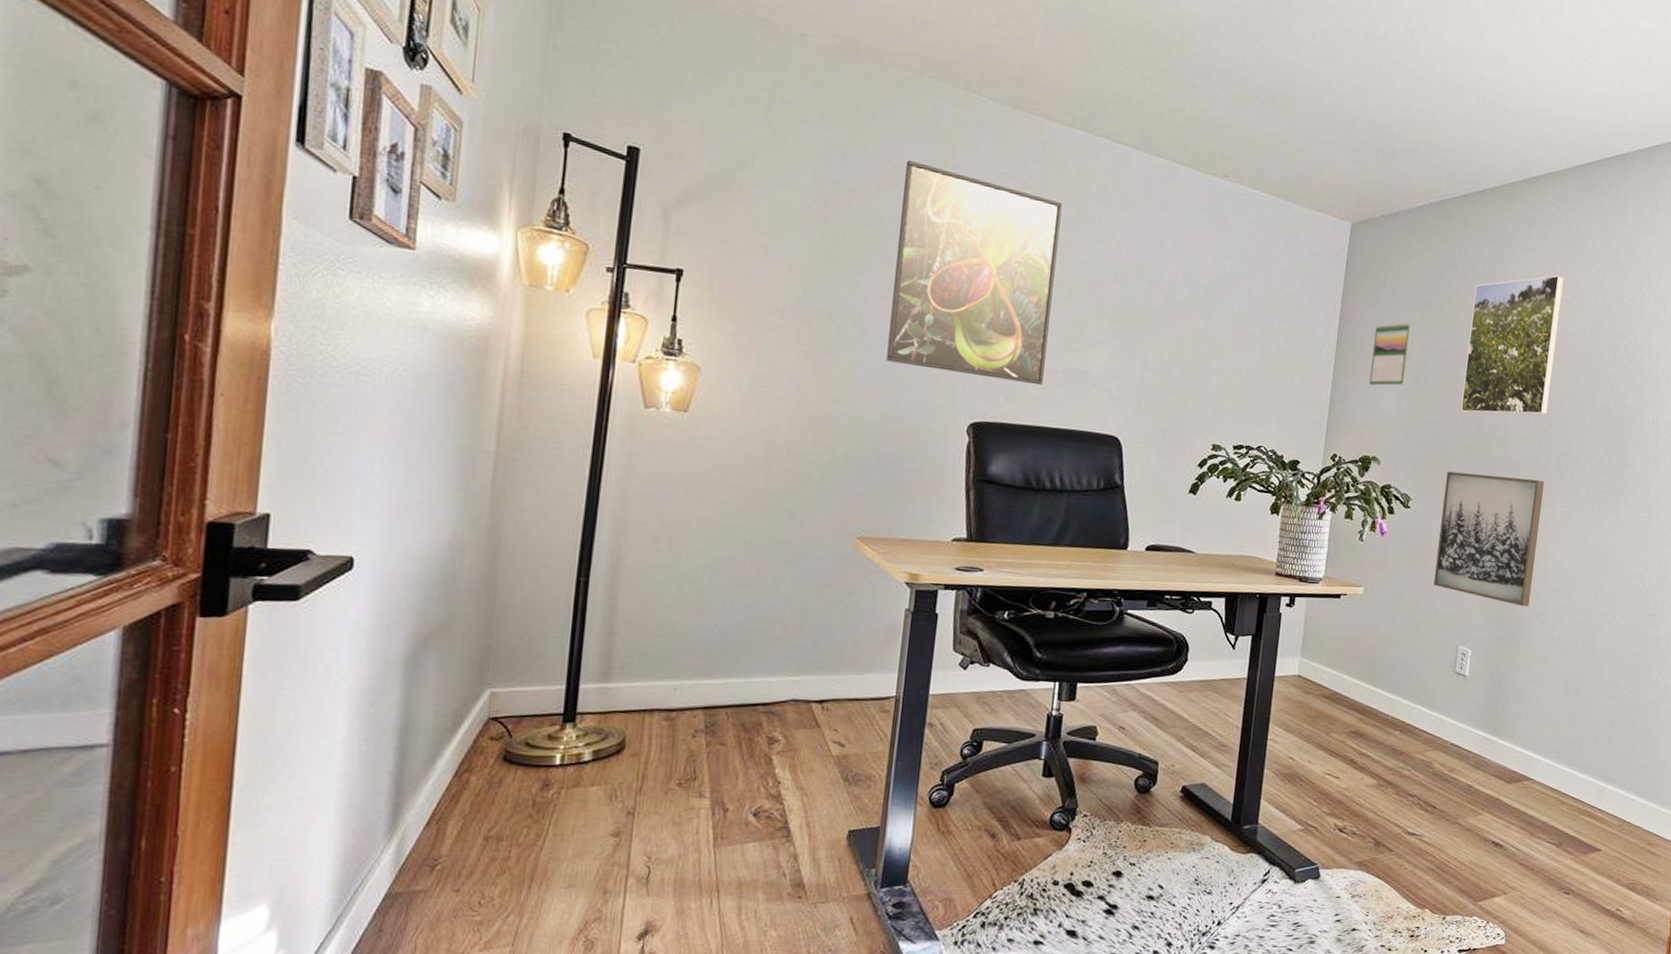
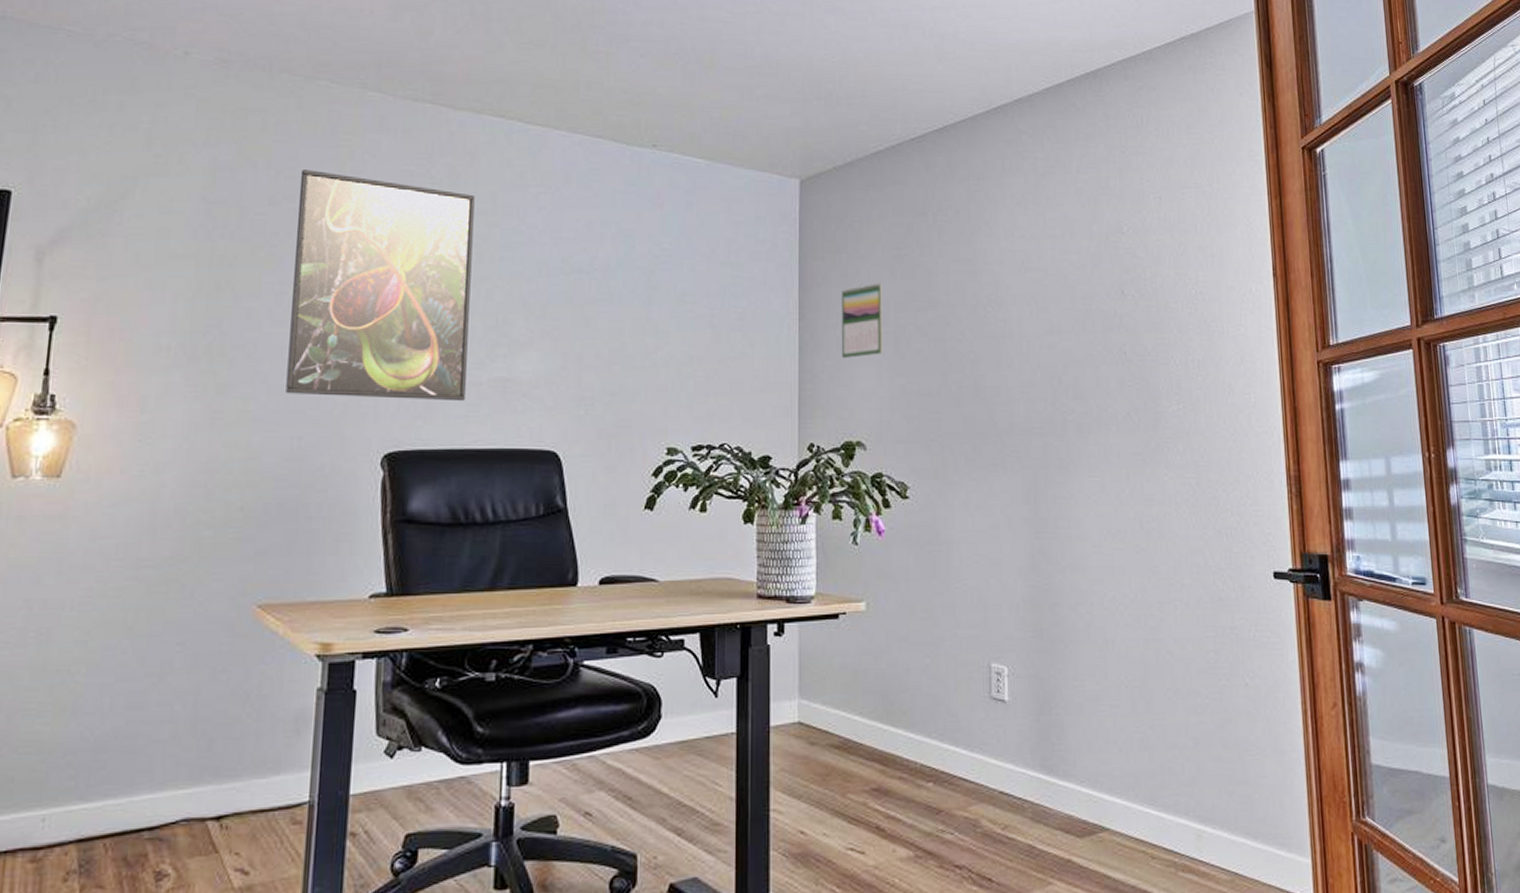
wall art: present [1434,471,1545,606] -> none [947,447,1070,604]
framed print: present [1461,275,1564,415] -> none [950,210,1056,378]

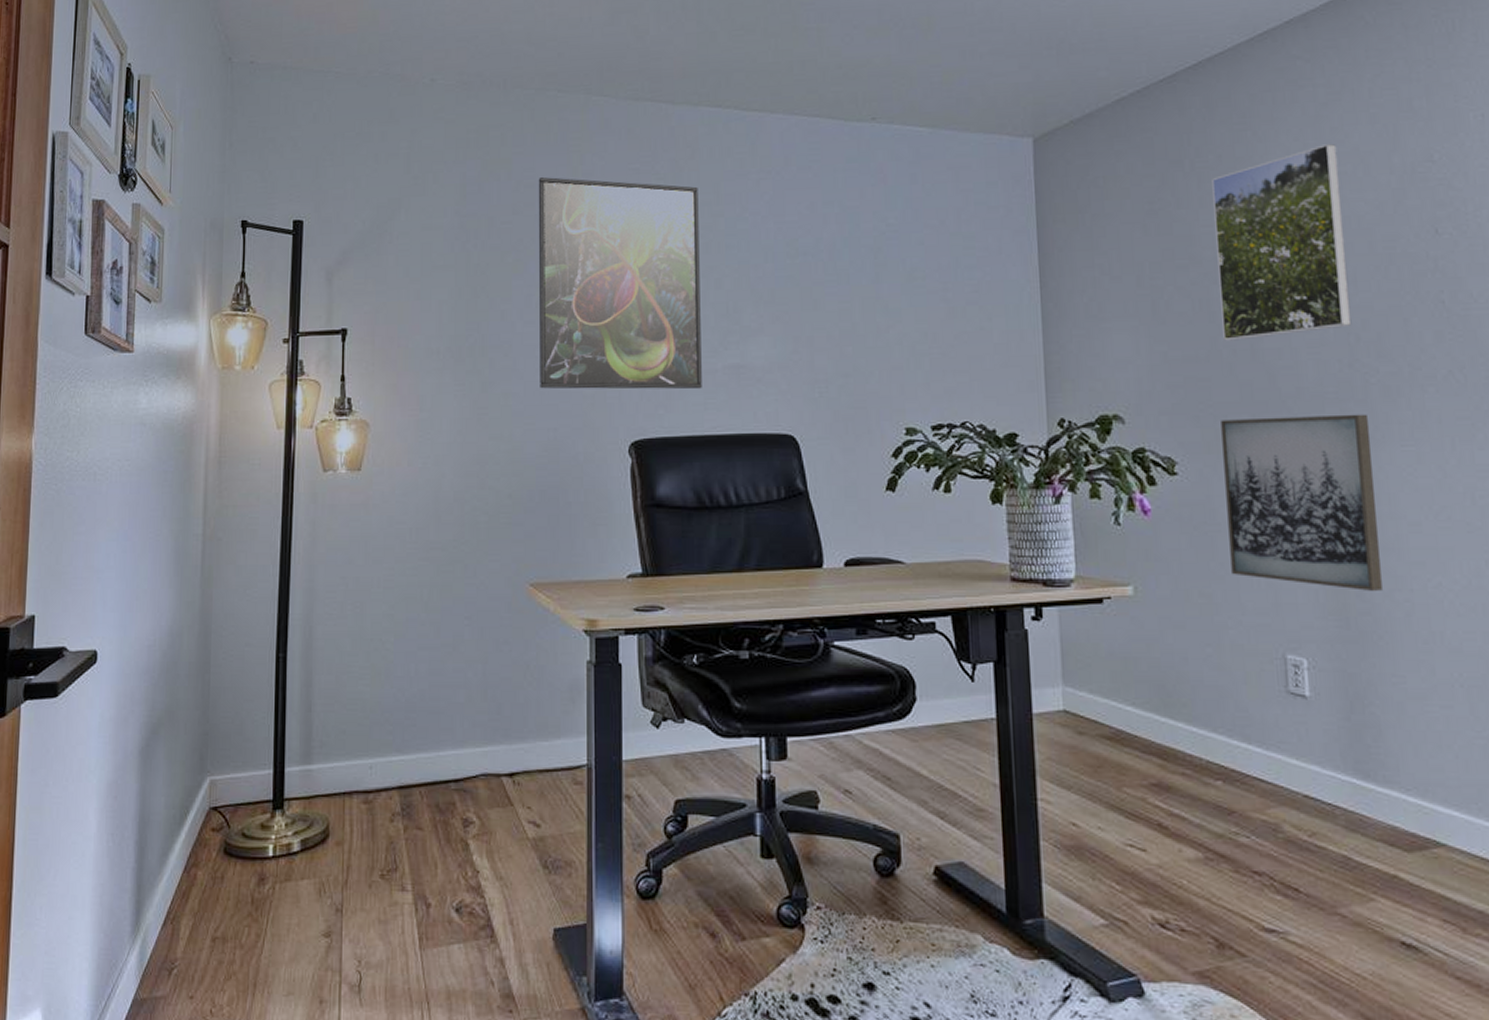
calendar: present [842,282,883,358] -> none [1087,242,1138,326]
wall art: none [947,447,1070,604] -> present [1221,414,1383,591]
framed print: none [950,210,1056,378] -> present [1212,144,1352,341]

